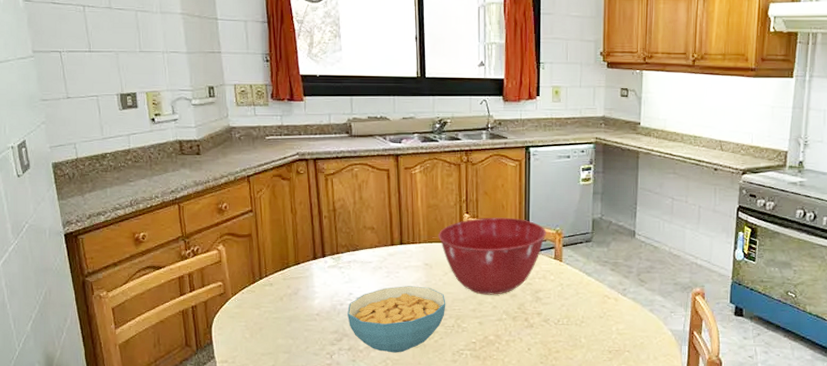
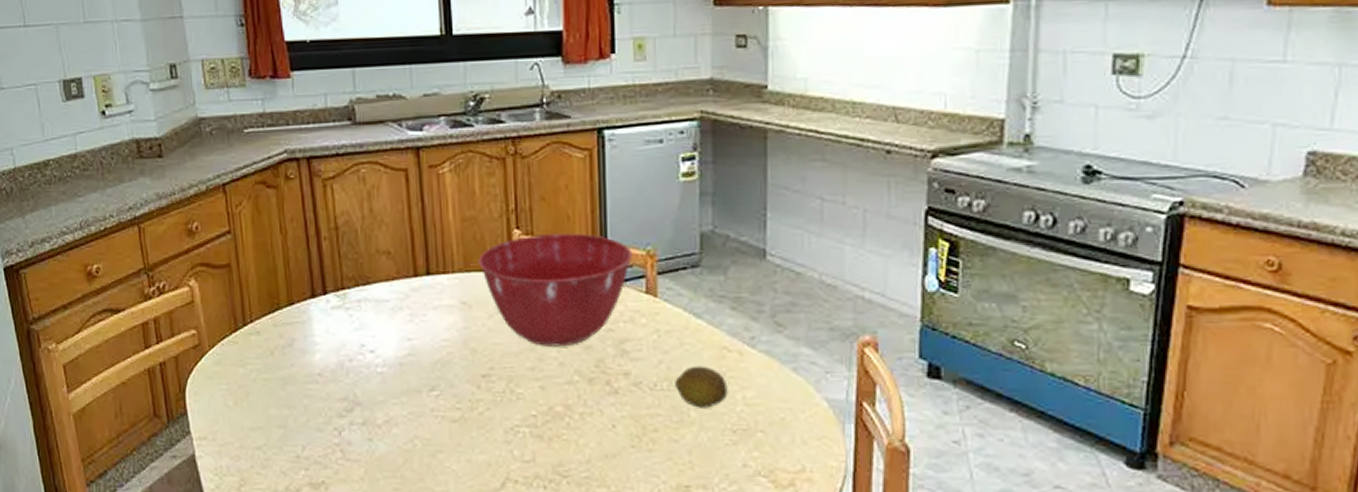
cereal bowl: present [348,286,446,353] -> none [359,334,493,430]
fruit: none [572,308,607,336] -> present [675,365,728,408]

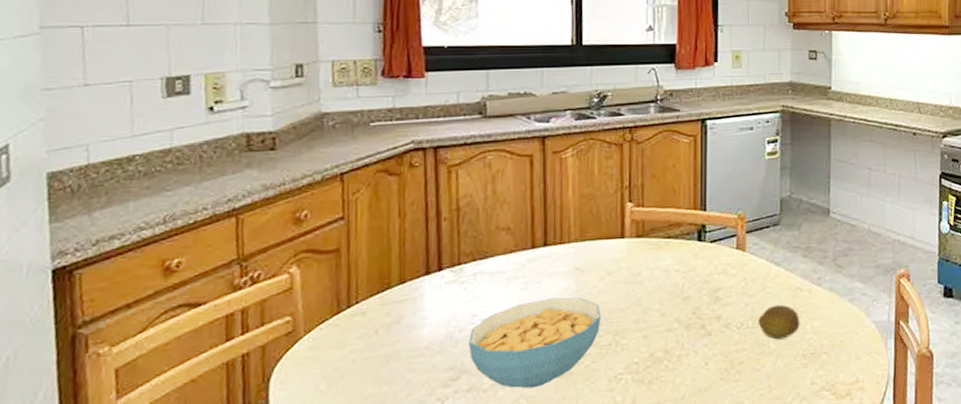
cereal bowl: none [359,334,493,430] -> present [468,297,601,389]
mixing bowl: present [478,233,632,347] -> none [593,203,726,301]

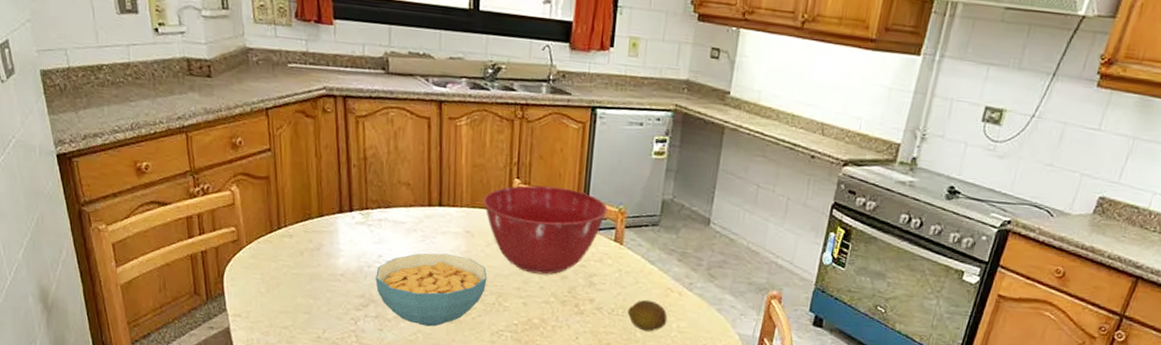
mixing bowl: none [593,203,726,301] -> present [482,185,608,275]

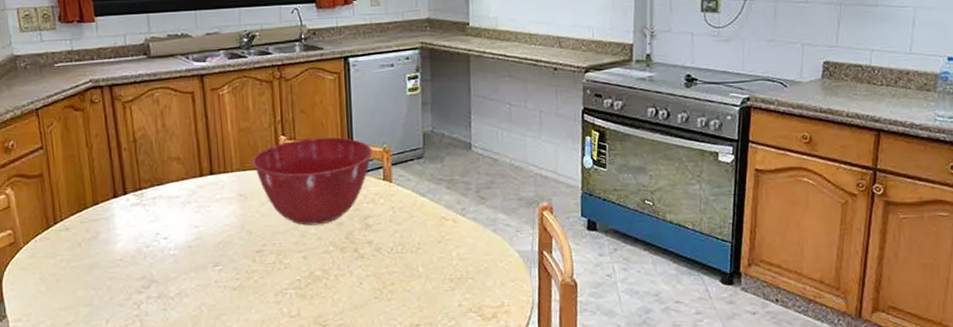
cereal bowl: present [376,253,487,327] -> none [155,220,265,298]
fruit: present [627,299,668,332] -> none [406,232,446,265]

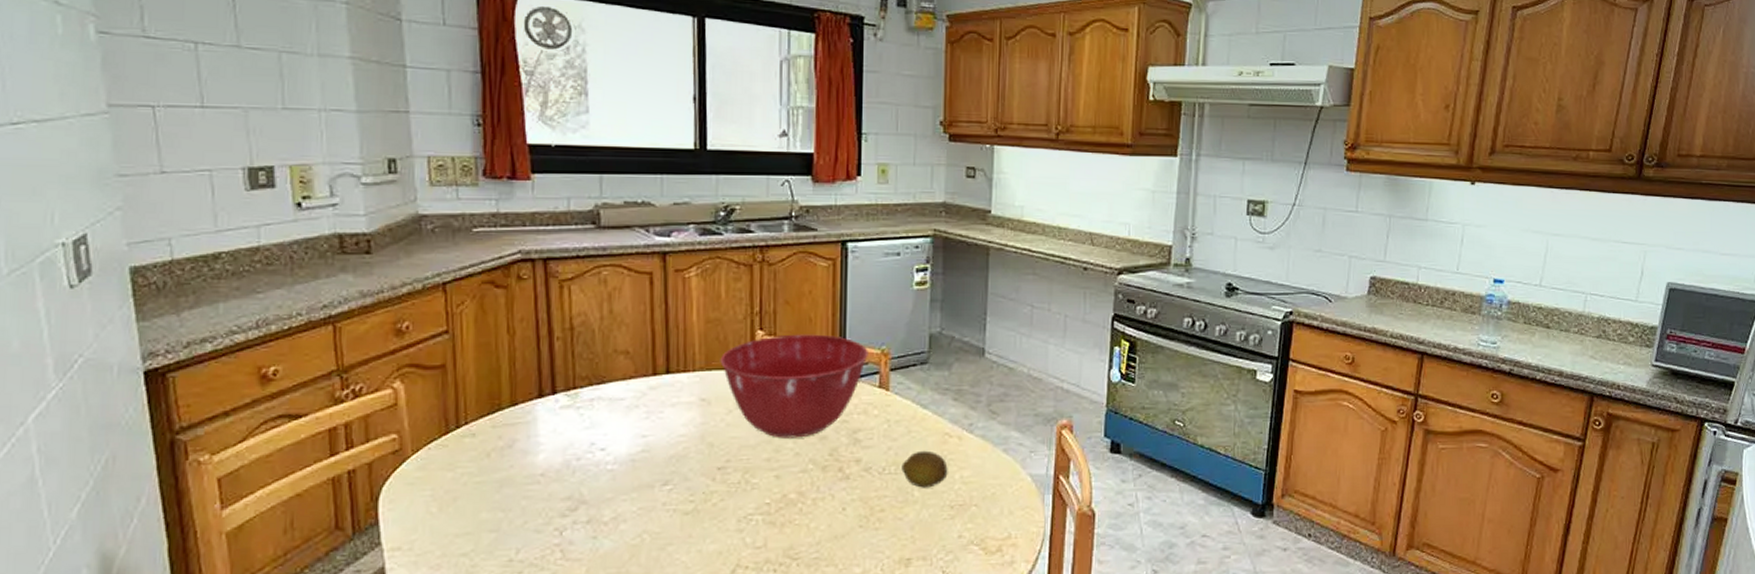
fruit: none [406,232,446,265] -> present [901,450,948,488]

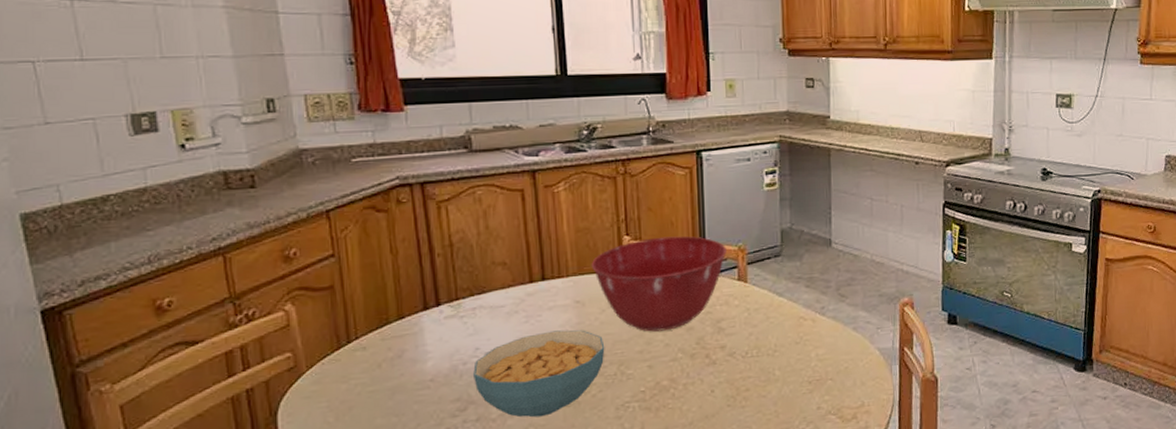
cereal bowl: none [587,430,730,524] -> present [473,330,605,418]
fruit: present [901,450,948,488] -> none [762,333,805,368]

